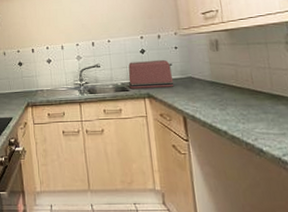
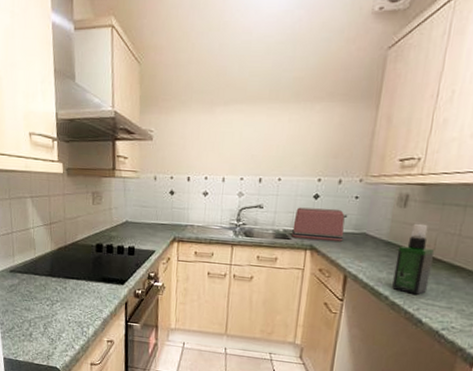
spray bottle: none [222,62,259,126] -> present [392,223,435,295]

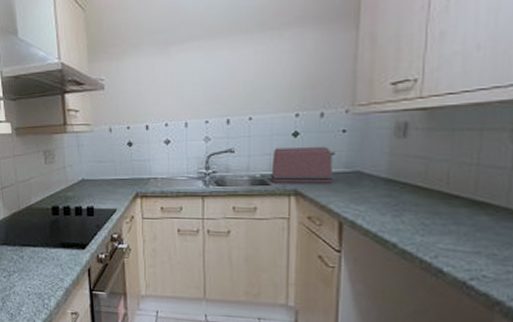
spray bottle: present [392,223,435,295] -> none [400,154,449,239]

